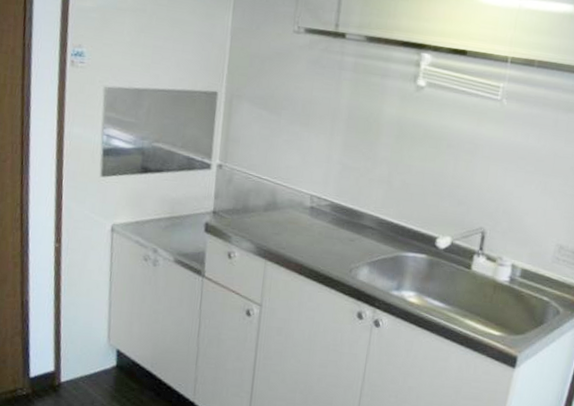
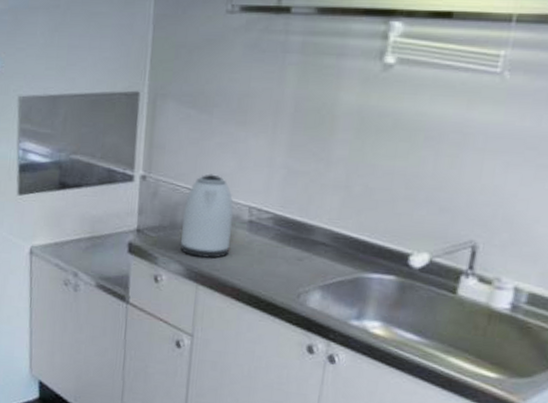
kettle: none [252,166,298,239] -> present [180,174,234,259]

